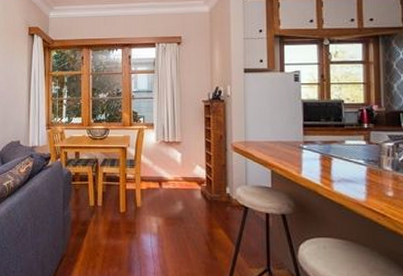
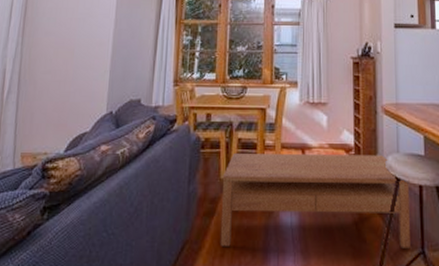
coffee table: none [91,184,257,266] -> present [220,152,410,249]

